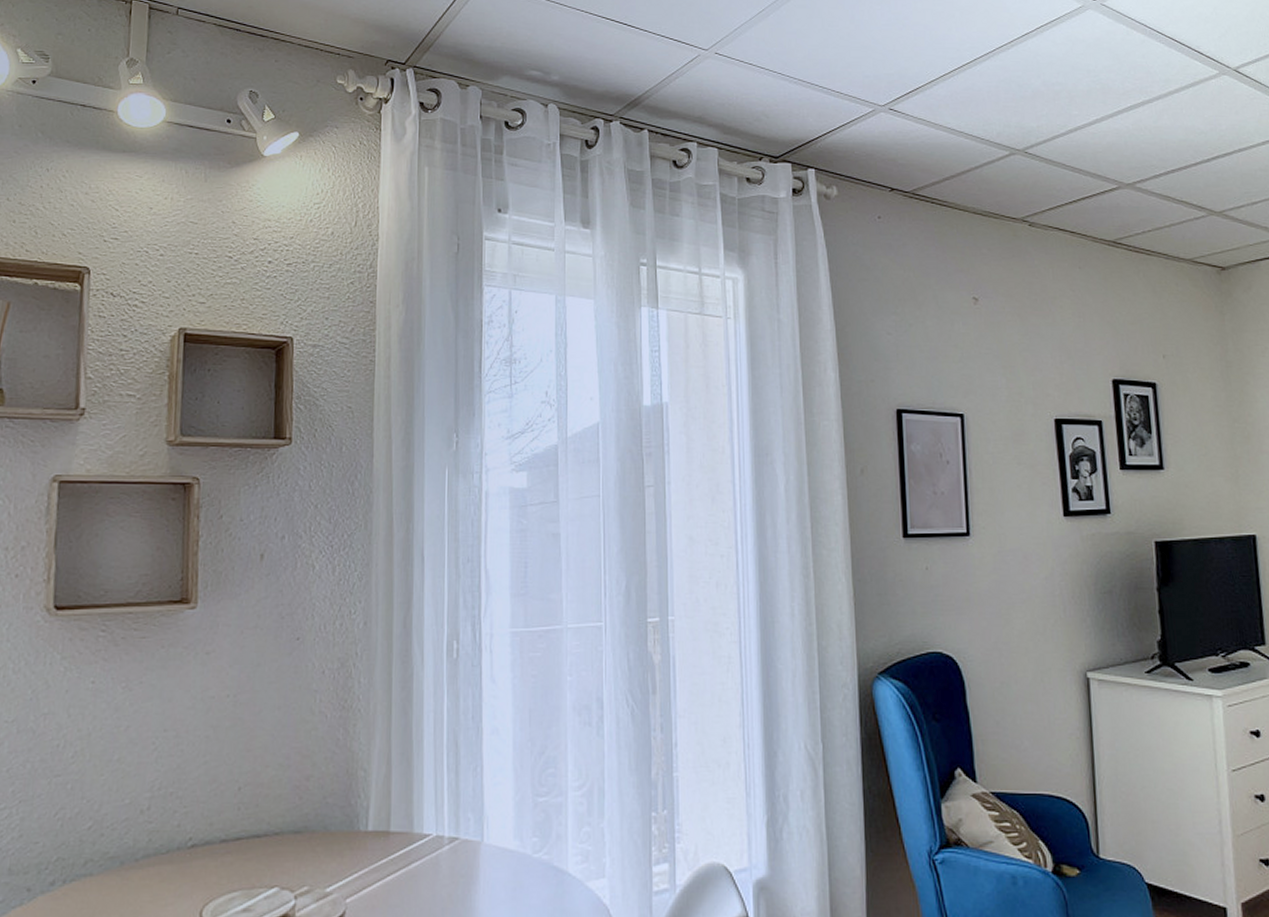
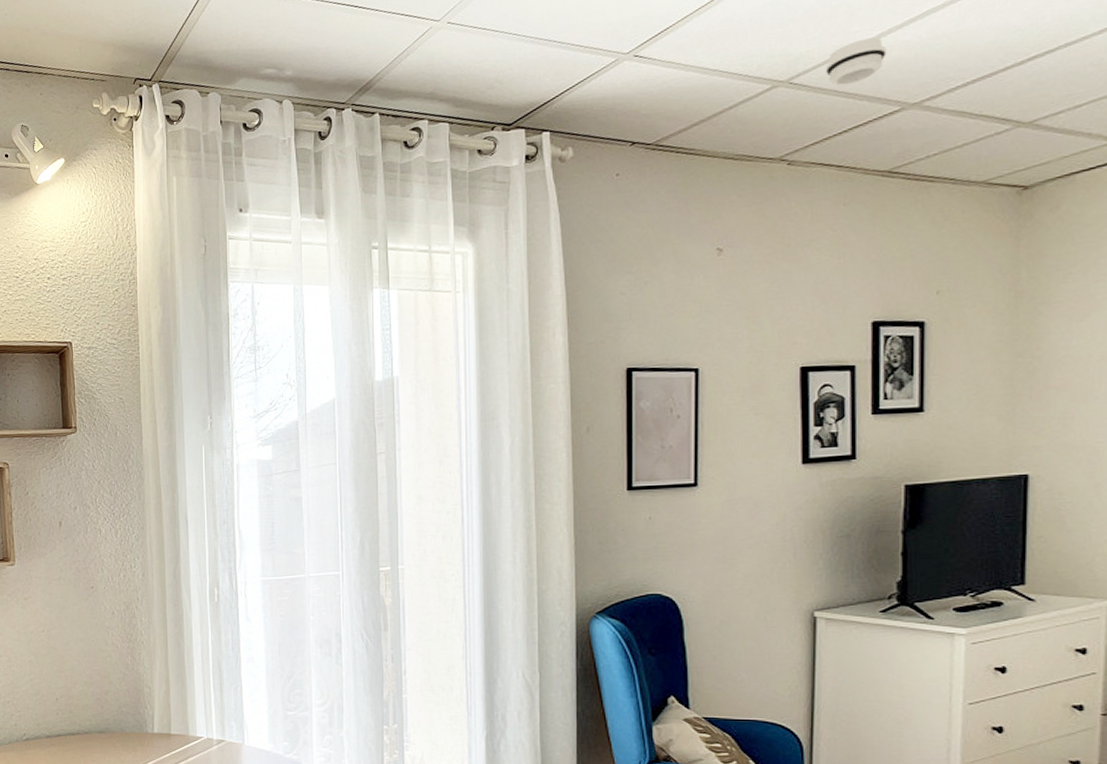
smoke detector: none [1053,122,1102,160] -> present [825,37,887,86]

